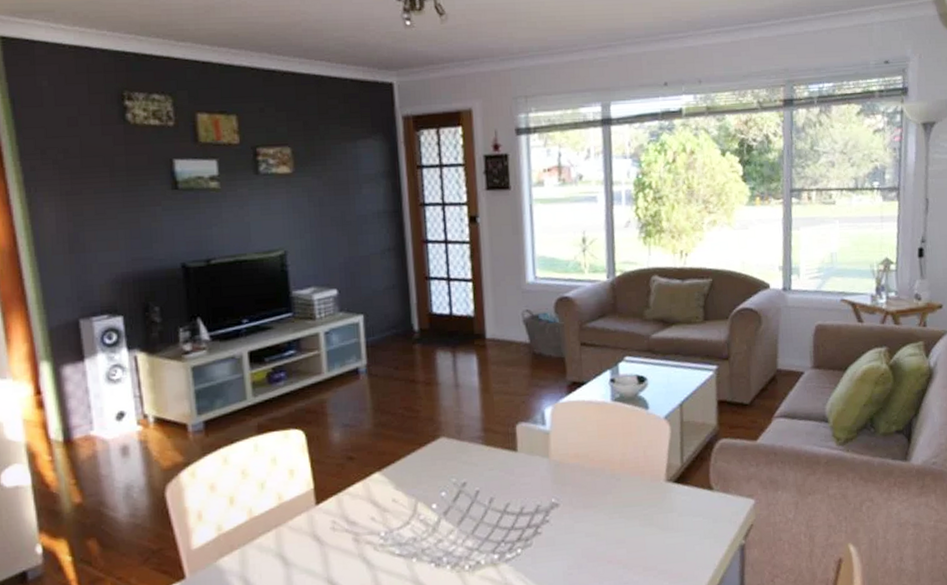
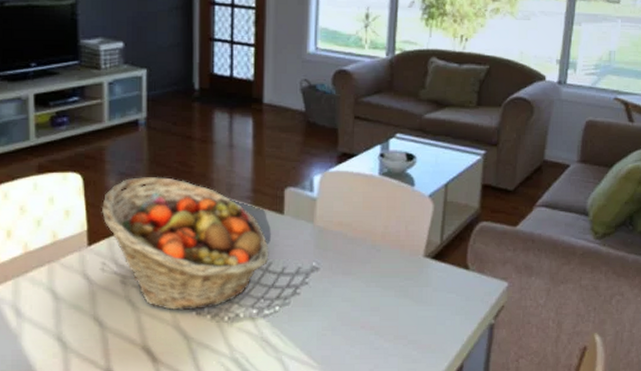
fruit basket: none [326,425,506,565] -> present [101,177,269,311]

